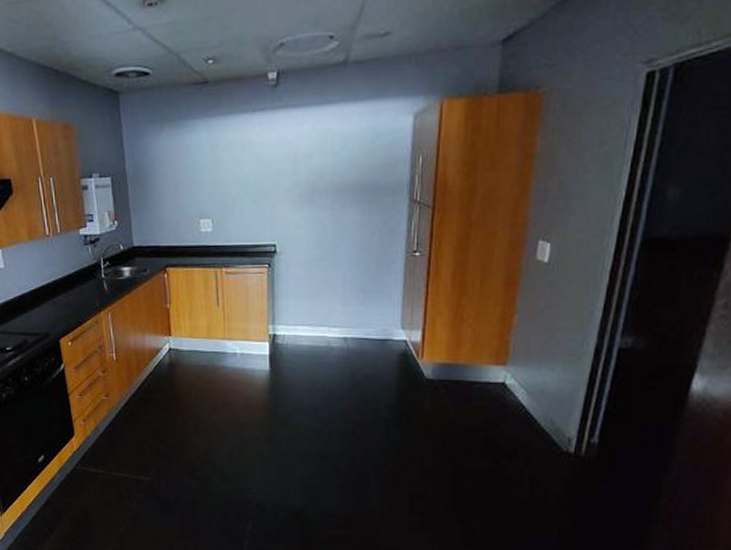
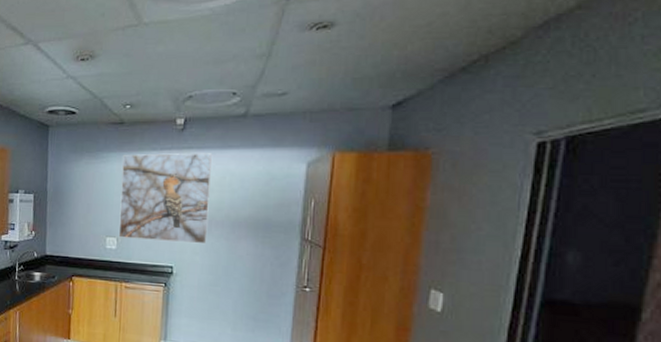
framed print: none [210,111,311,218] -> present [118,153,212,244]

